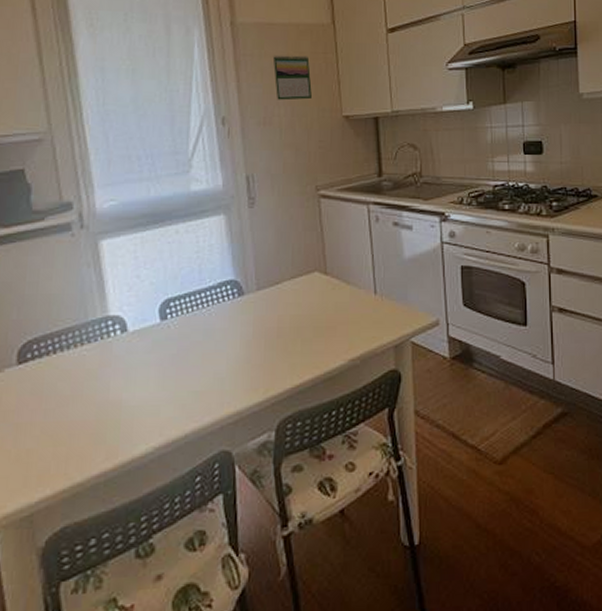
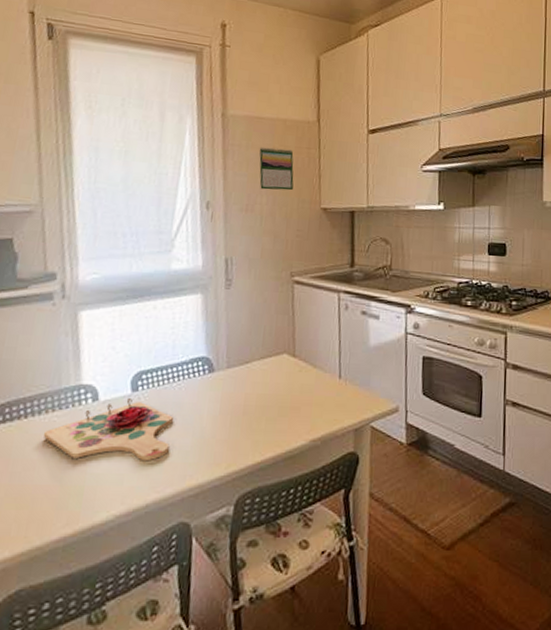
cutting board: none [74,327,205,392] -> present [43,398,173,462]

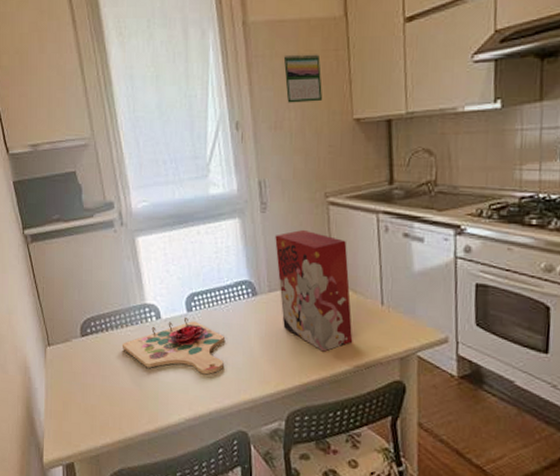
cereal box: none [237,306,310,428] -> present [275,229,353,352]

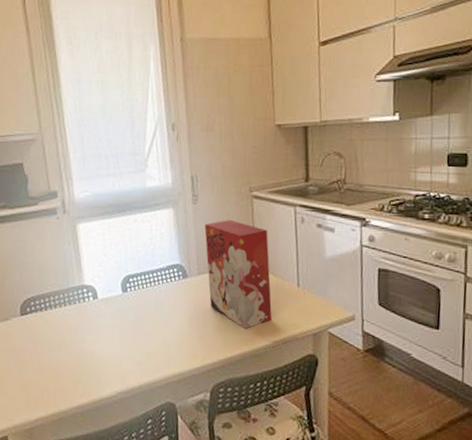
cutting board: present [121,318,224,375] -> none [59,298,156,351]
calendar: present [283,54,322,103] -> none [215,68,249,110]

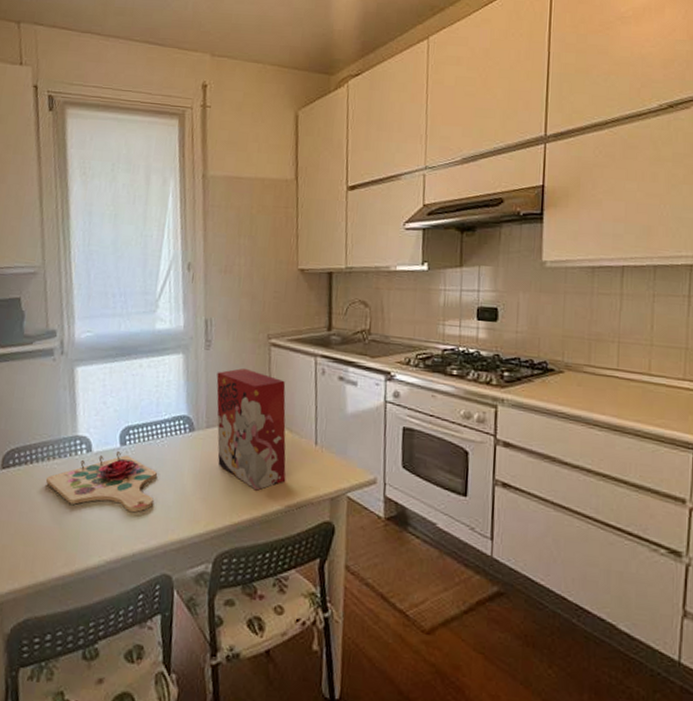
cutting board: none [59,298,156,351] -> present [45,452,157,513]

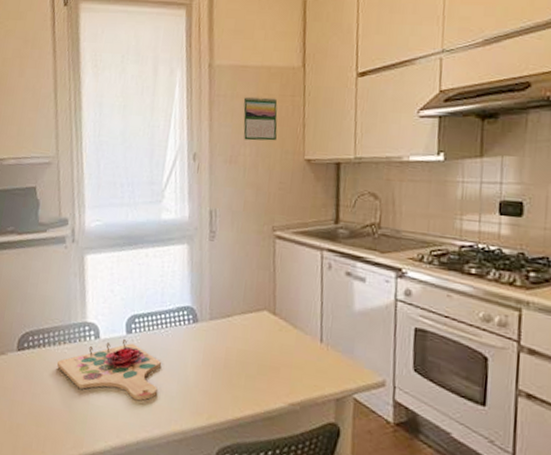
cereal box: present [216,368,286,491] -> none [220,260,290,386]
calendar: none [237,207,272,251] -> present [243,96,278,141]

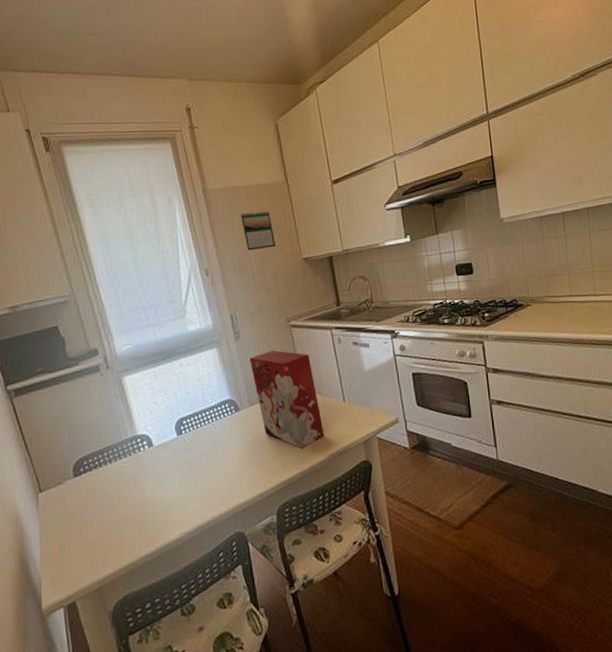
cutting board: present [56,339,161,401] -> none [116,441,216,493]
cereal box: none [220,260,290,386] -> present [250,350,325,449]

